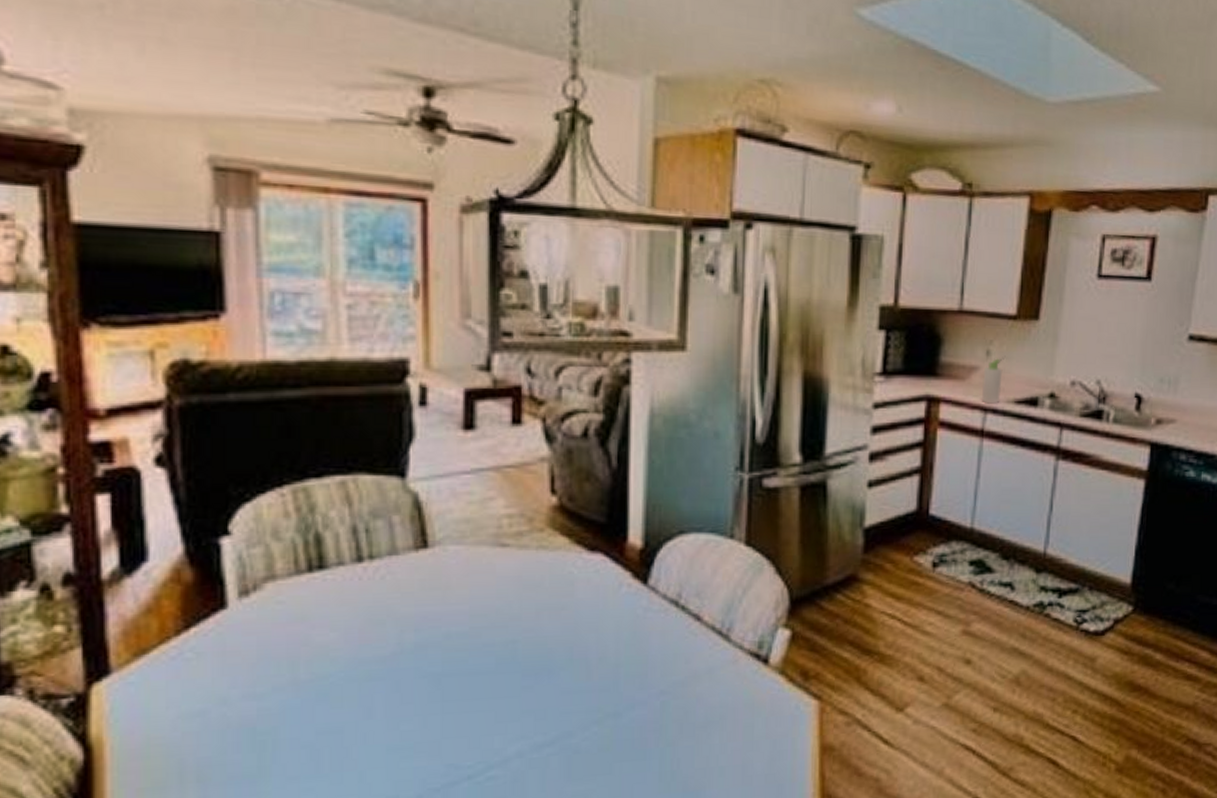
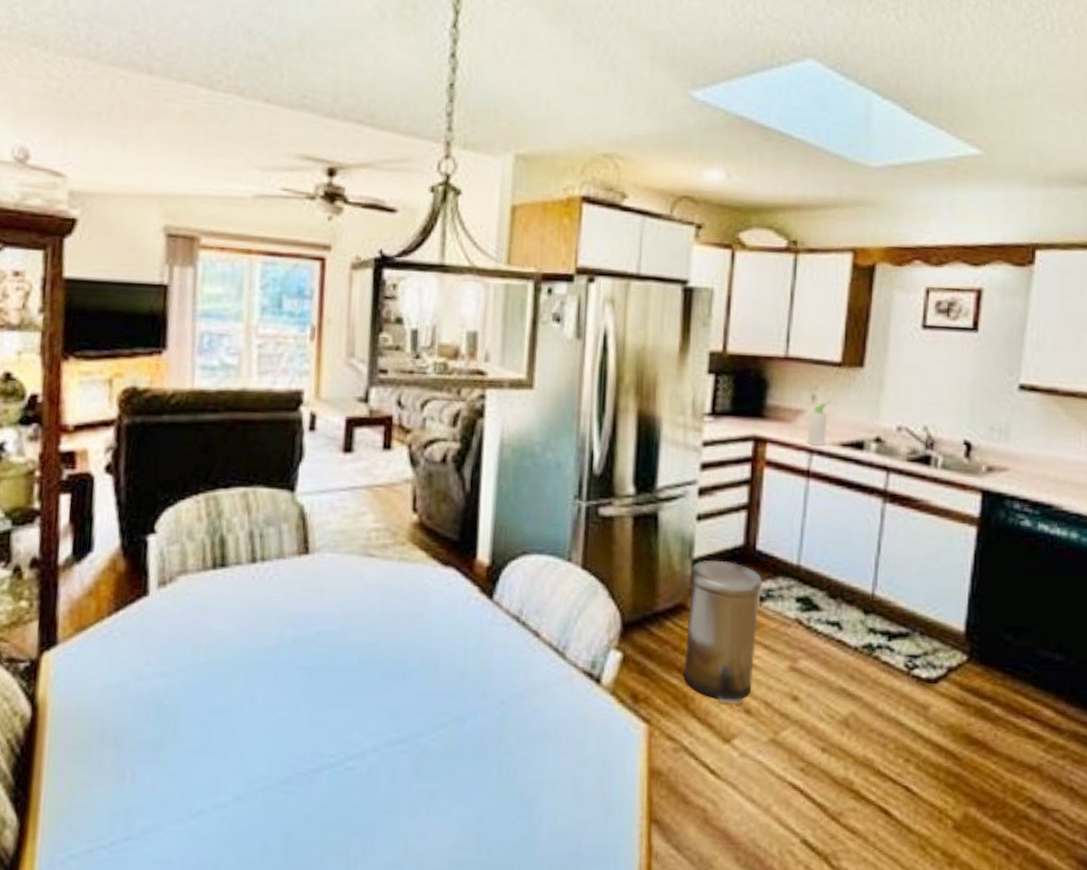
pedal bin: none [855,527,937,674] -> present [683,560,763,705]

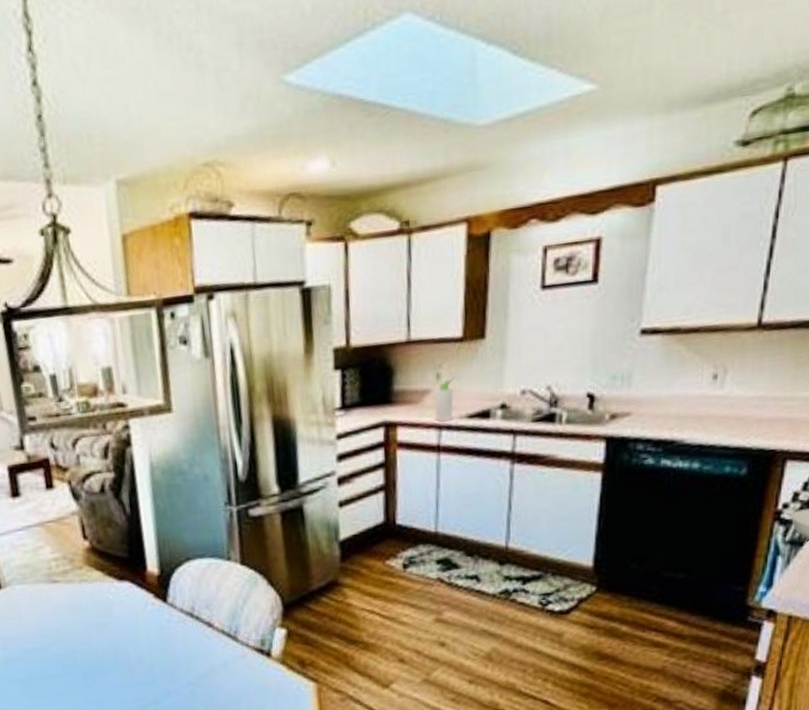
pedal bin: present [683,560,763,705] -> none [338,538,405,658]

